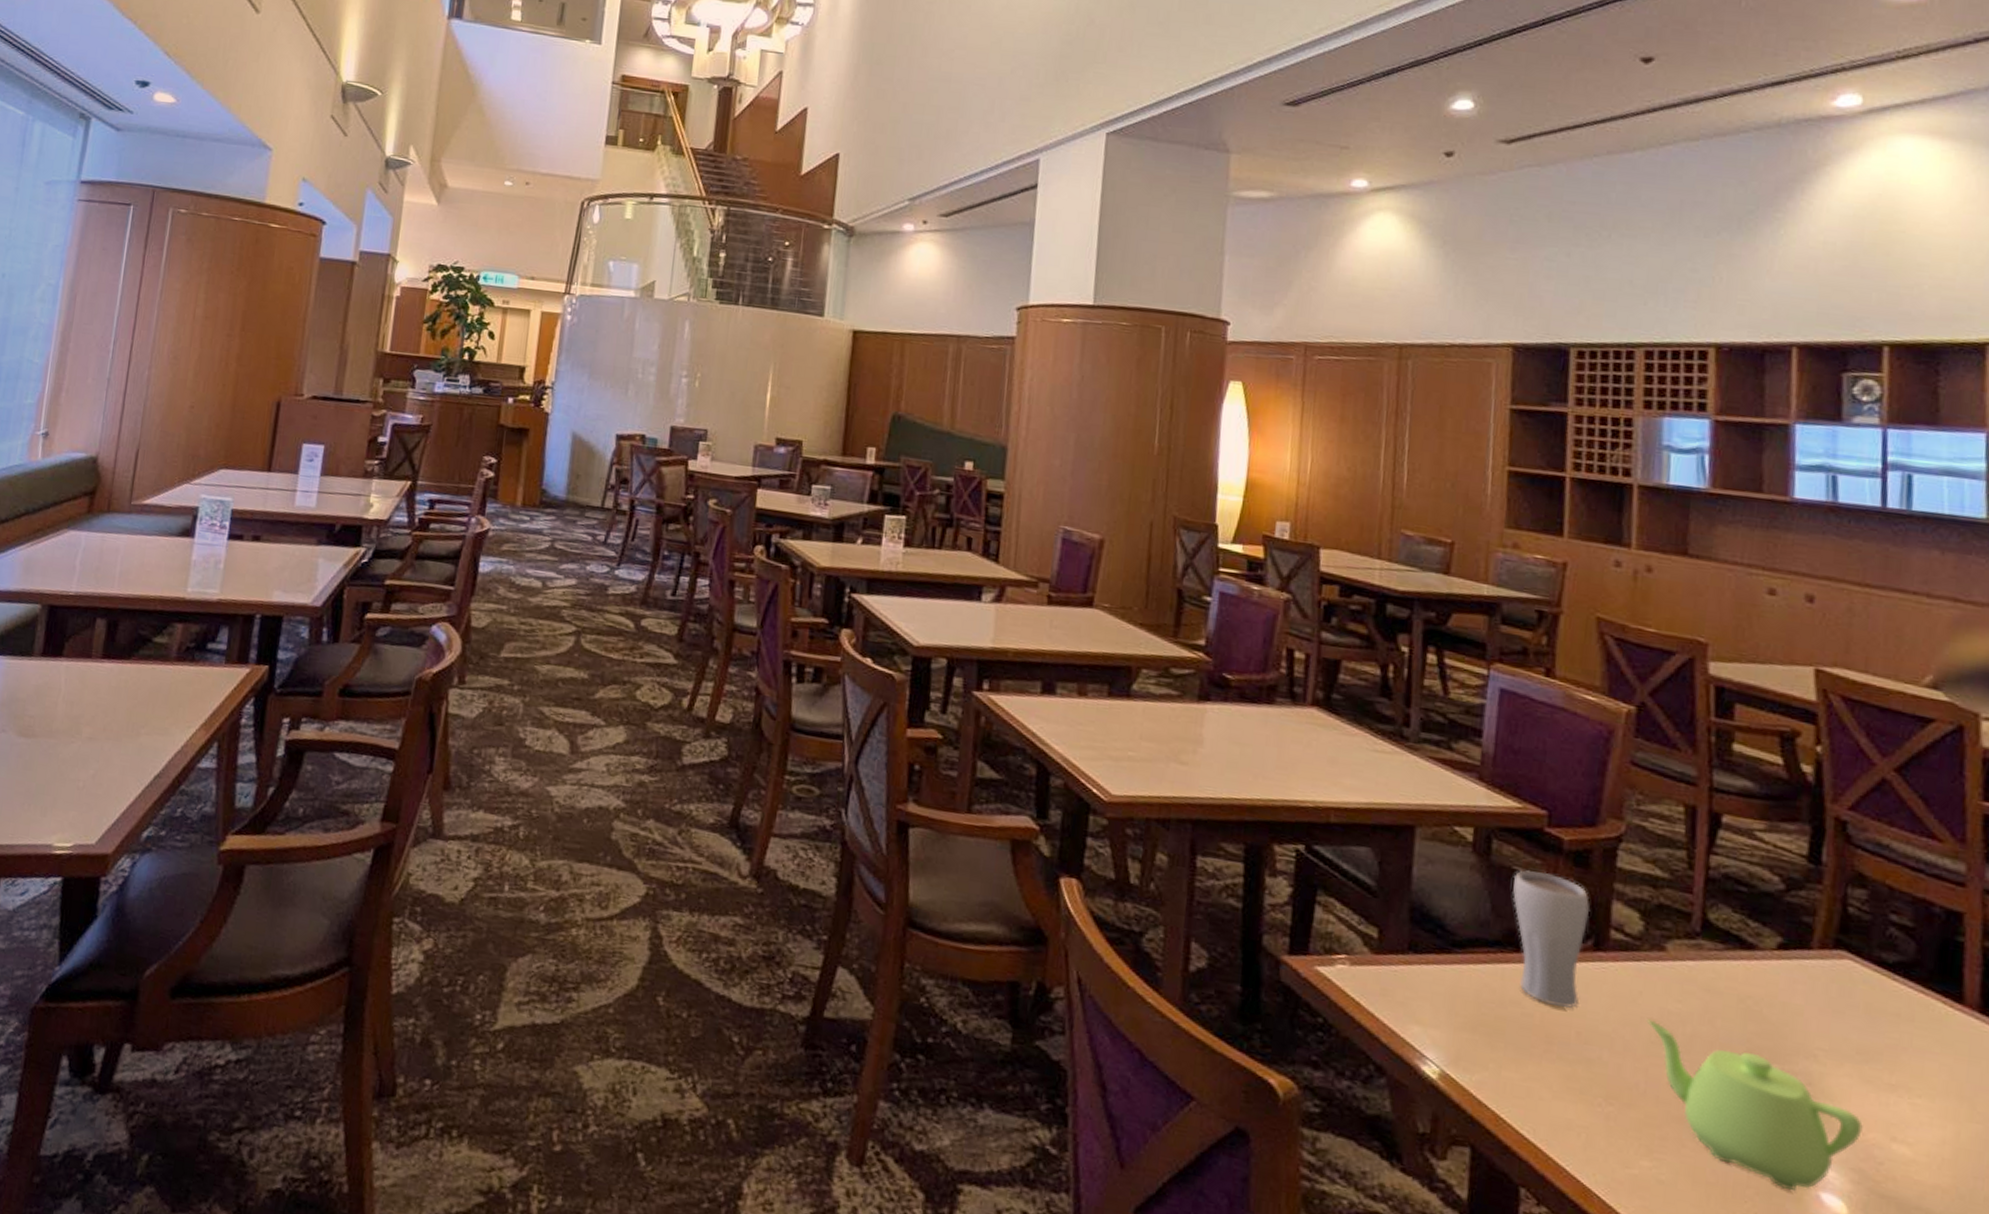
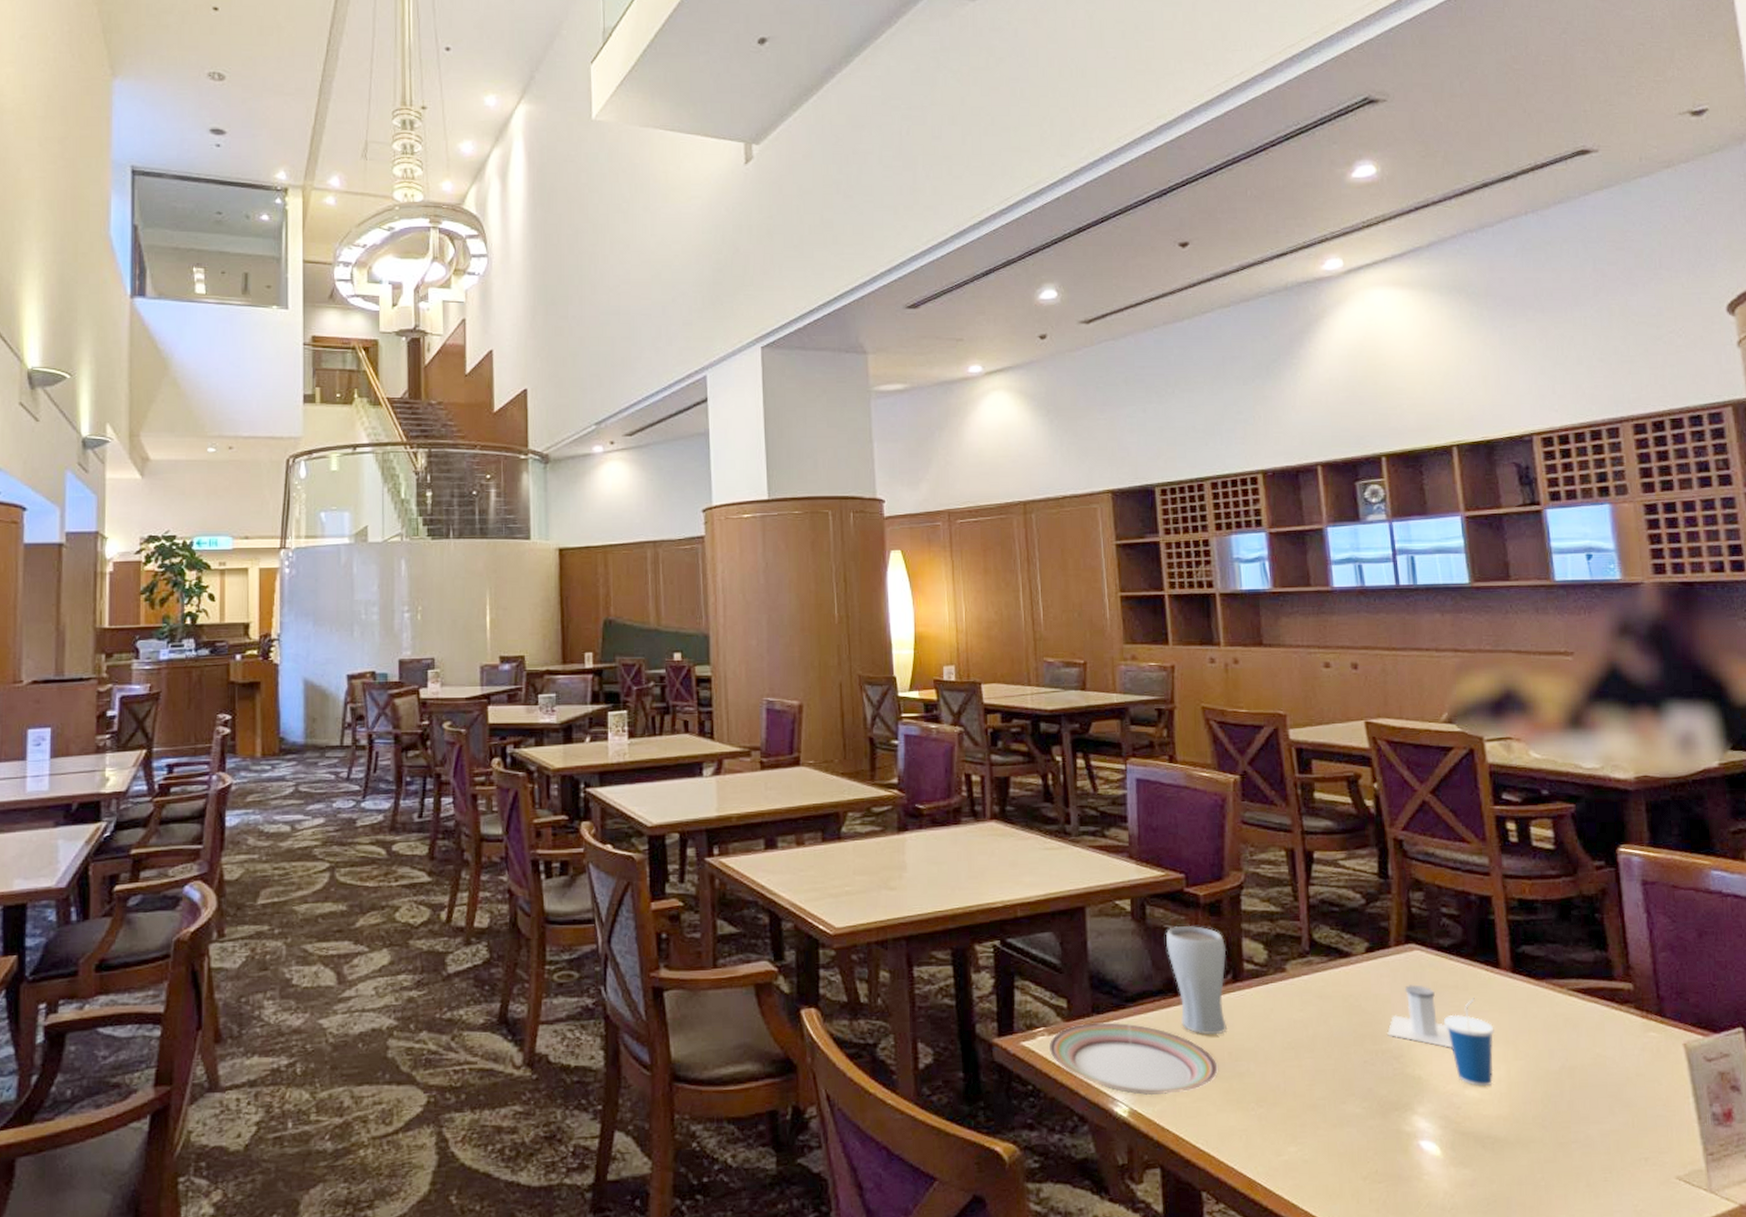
plate: none [1349,960,1561,1067] -> present [1048,1022,1218,1096]
teapot: present [1646,1019,1863,1190] -> none [1279,1030,1443,1145]
salt shaker: none [1793,999,1882,1089] -> present [1387,984,1453,1048]
cup: none [1873,1033,1945,1146] -> present [1443,998,1494,1087]

